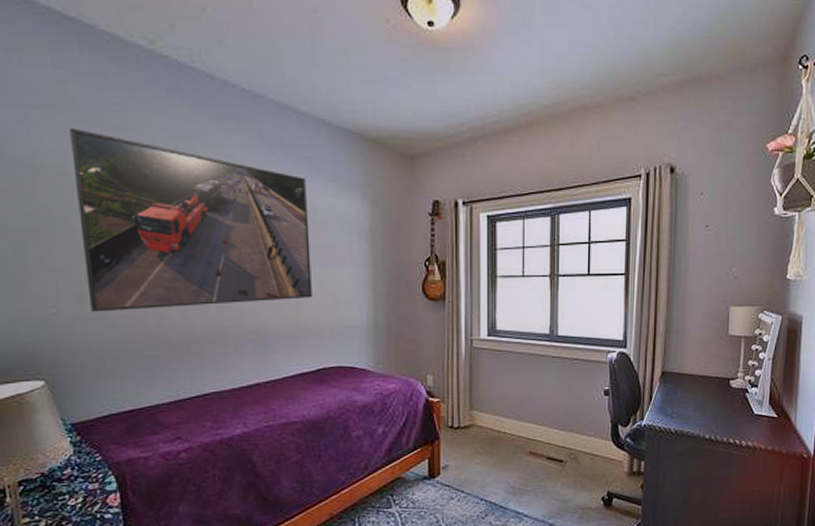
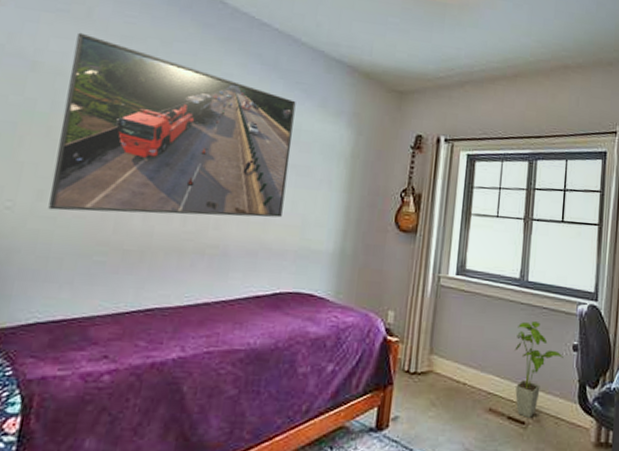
house plant: none [549,372,596,456] -> present [514,321,563,418]

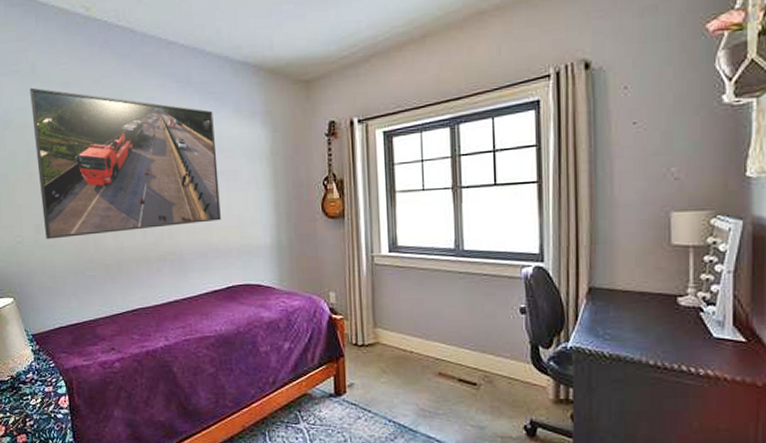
house plant: present [514,321,563,418] -> none [457,289,511,379]

